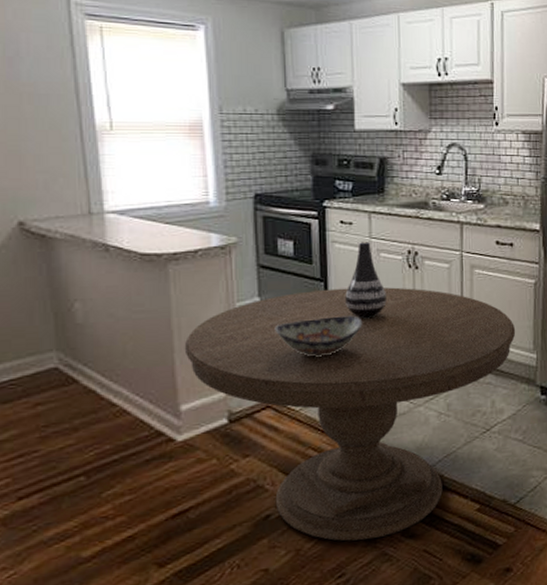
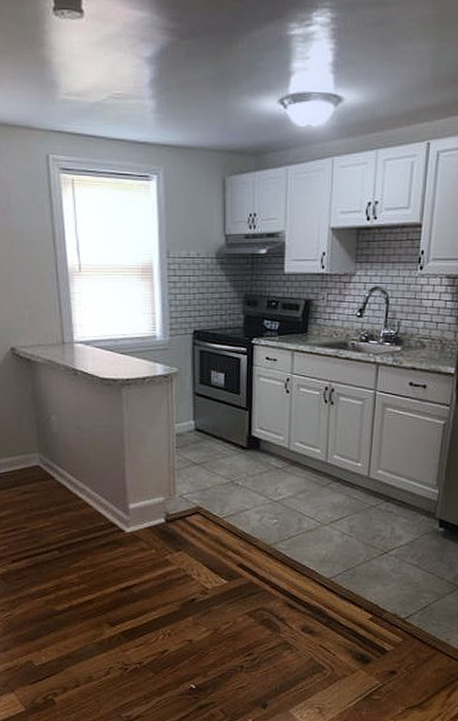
dining table: present [184,287,516,541] -> none [133,417,421,630]
decorative bowl: present [274,315,363,357] -> none [205,442,280,475]
vase: present [345,240,387,319] -> none [266,376,303,446]

